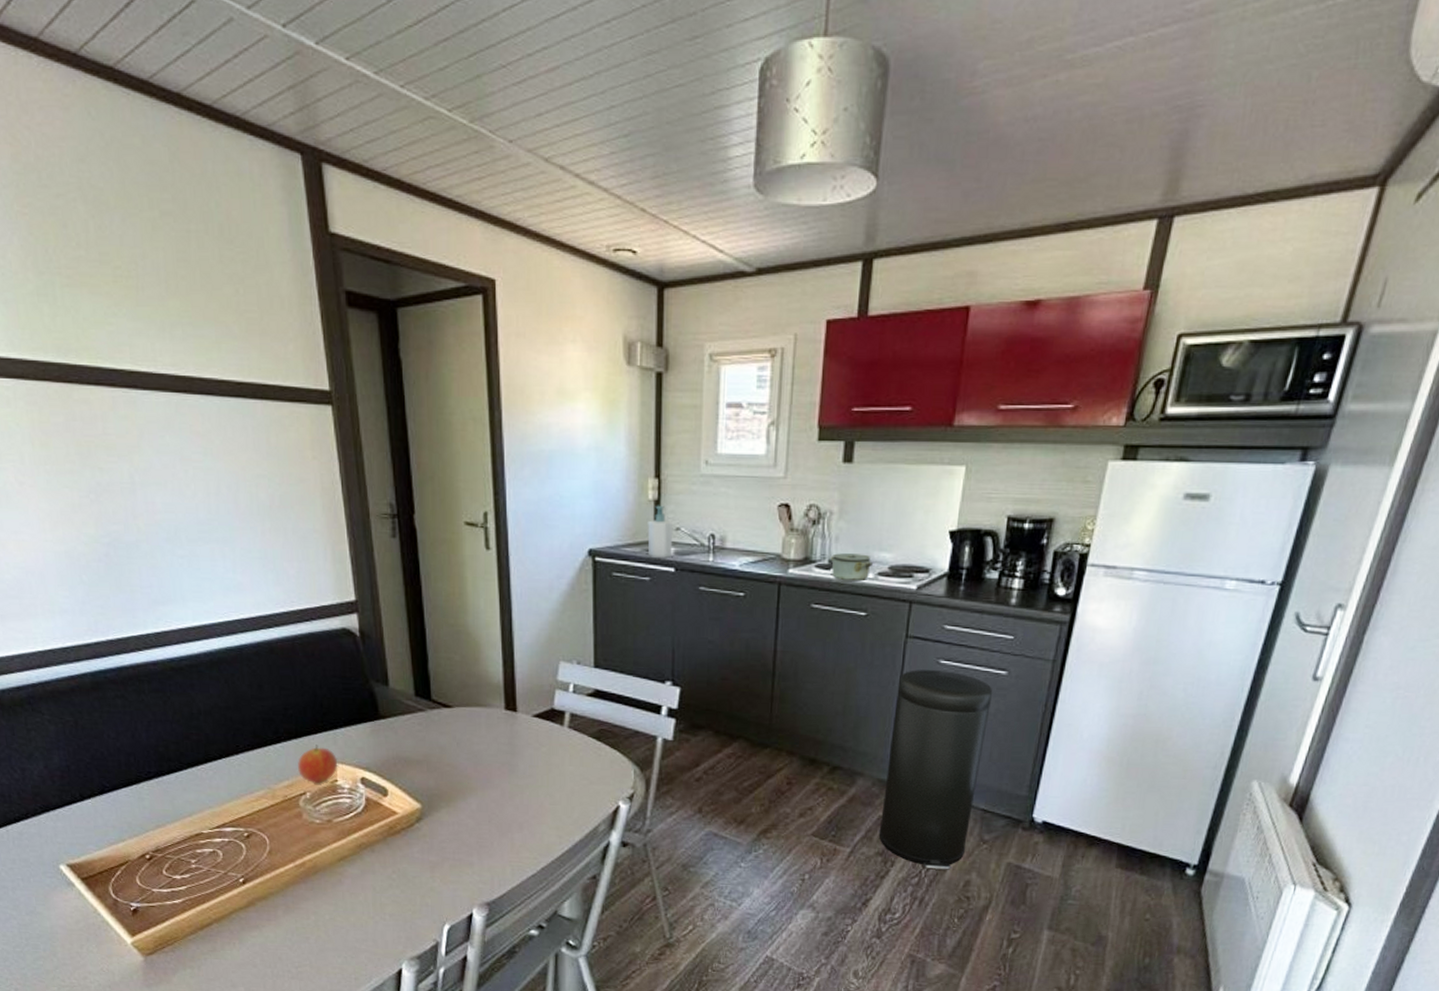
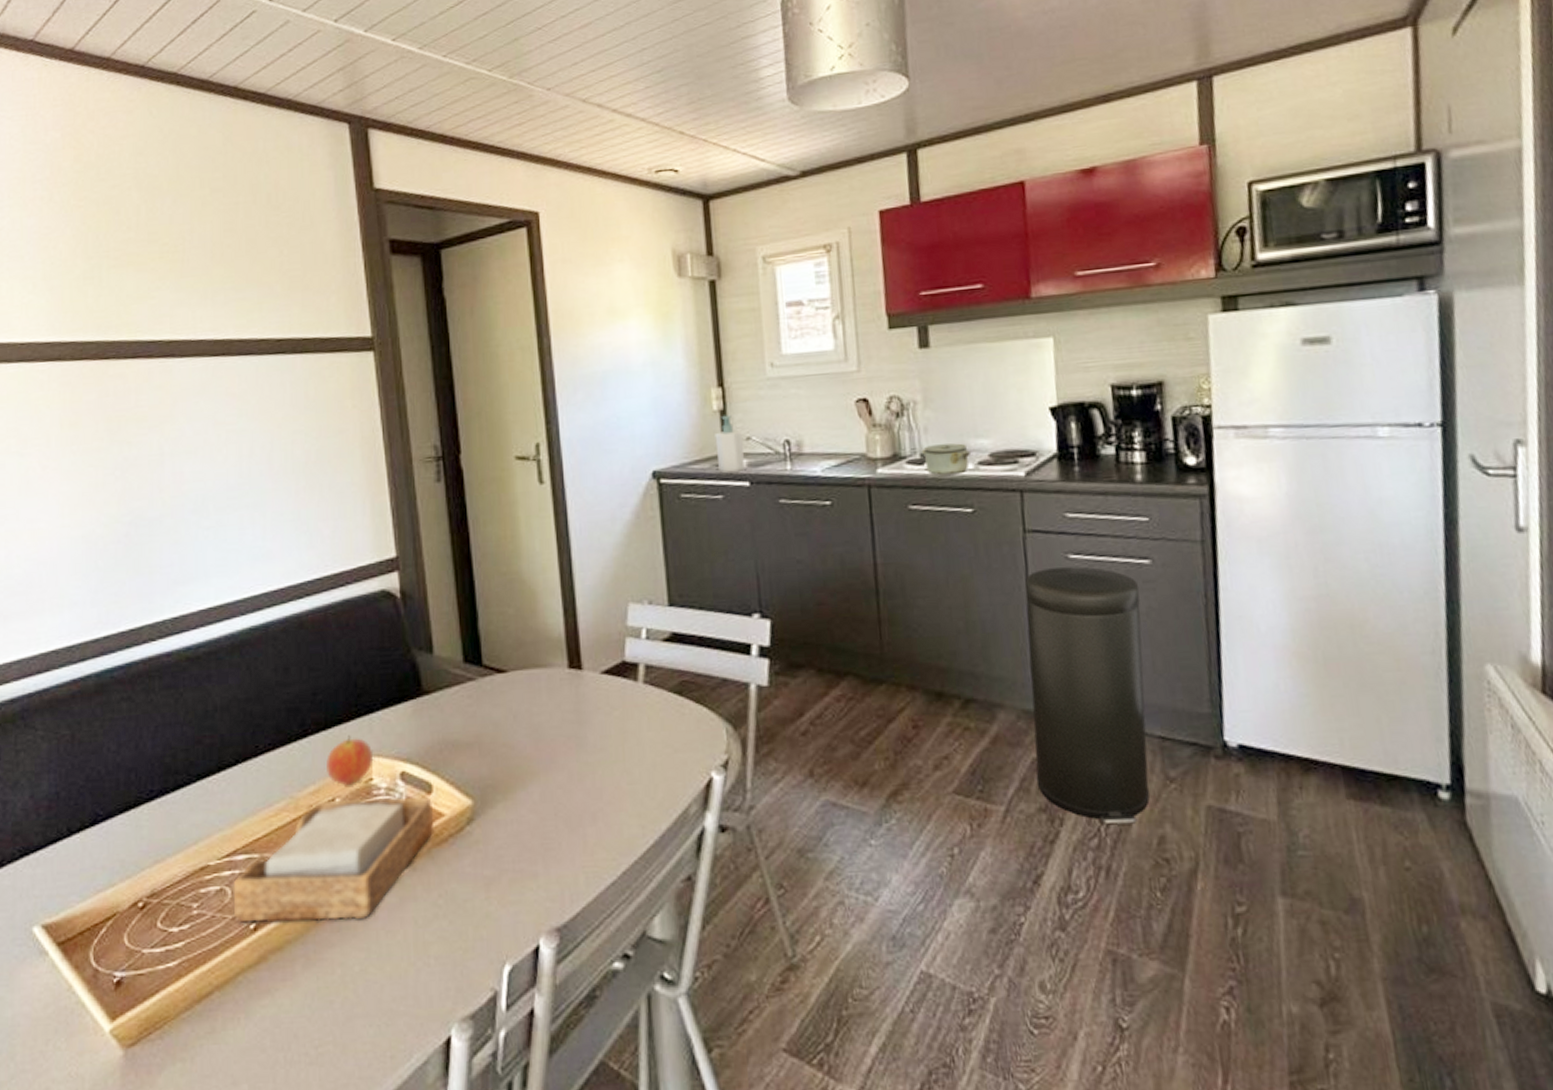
napkin holder: none [223,793,389,882] -> present [233,797,435,923]

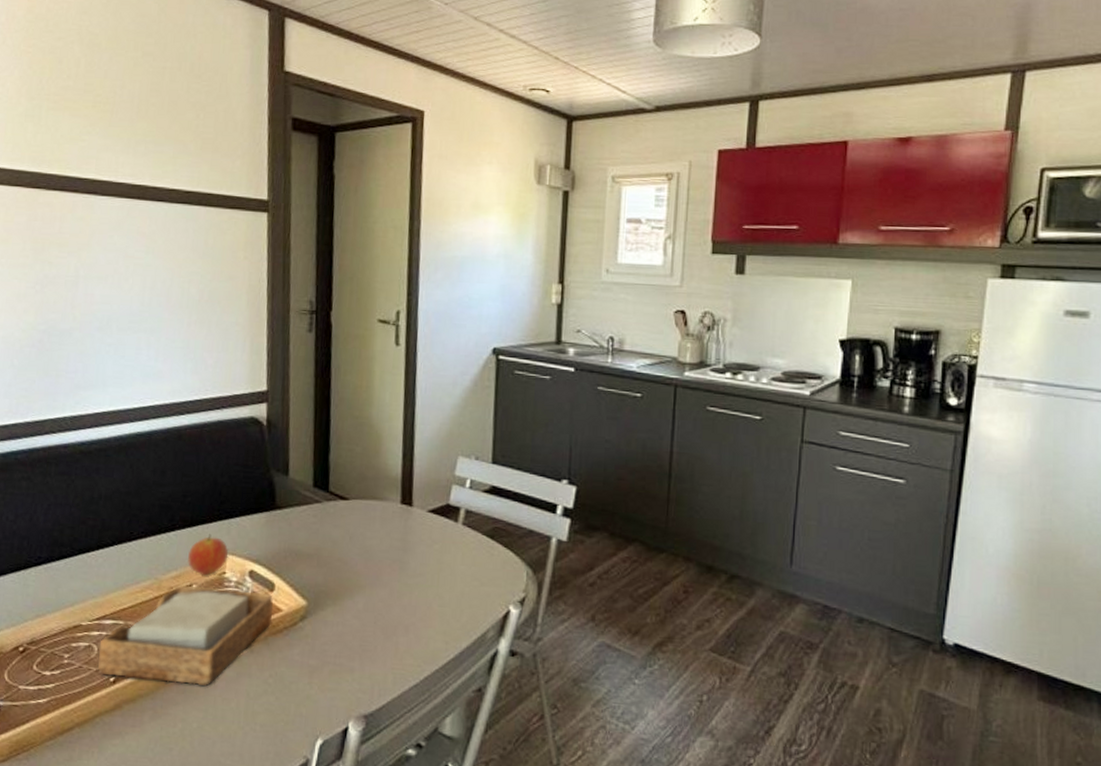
soap bottle: present [715,414,746,474] -> none [549,308,574,359]
cooking pot: present [921,443,972,477] -> none [724,358,767,387]
pedal bin: present [1024,566,1150,825] -> none [780,475,892,696]

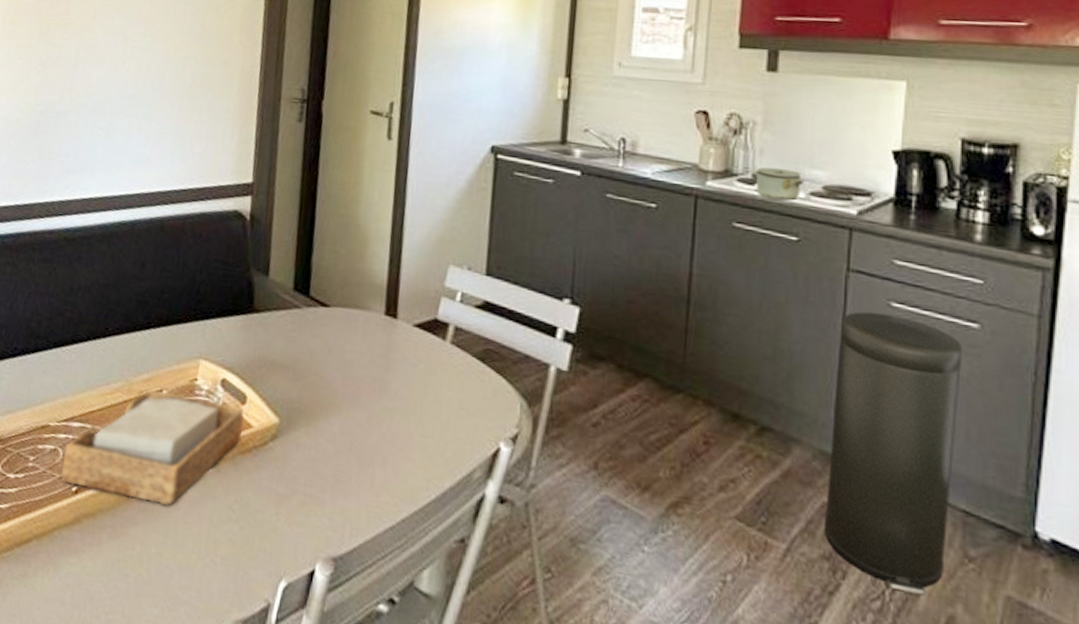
fruit: present [188,534,228,576] -> none [160,335,202,381]
cooking pot: none [724,358,767,387] -> present [754,167,805,202]
pedal bin: none [780,475,892,696] -> present [823,311,963,596]

